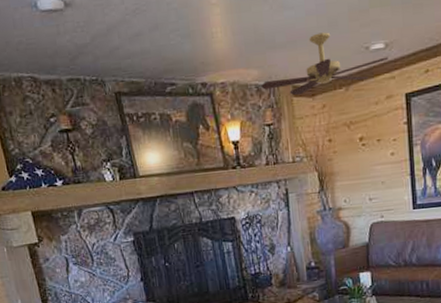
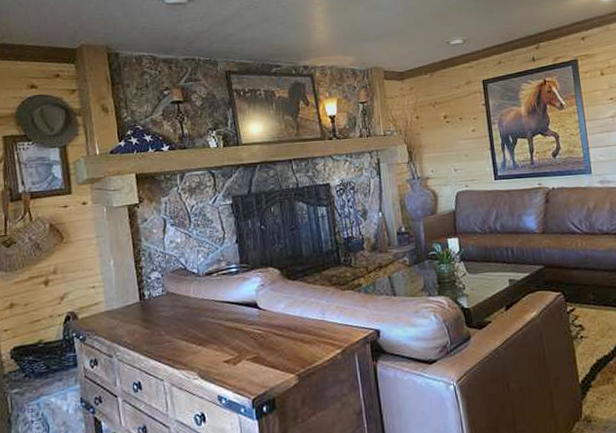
ceiling fan: present [261,32,389,96] -> none [356,29,467,79]

